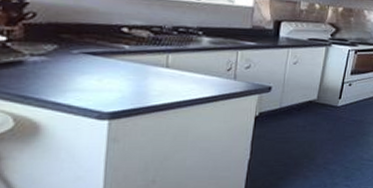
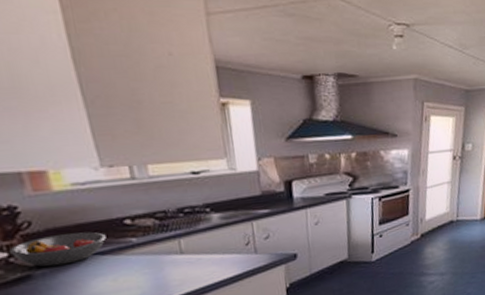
fruit bowl: none [9,29,102,58] -> present [9,231,106,267]

